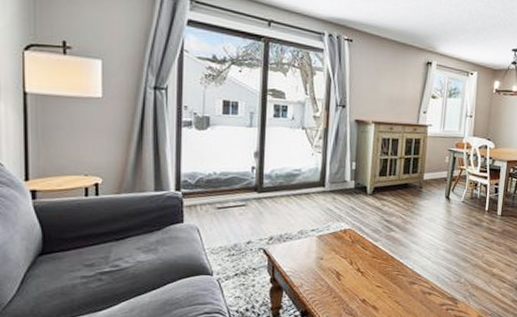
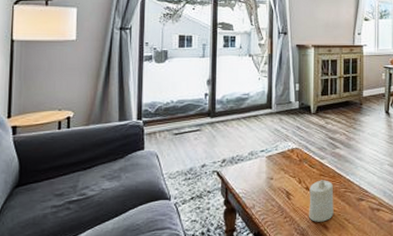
candle: none [358,262,386,303] -> present [309,180,334,222]

